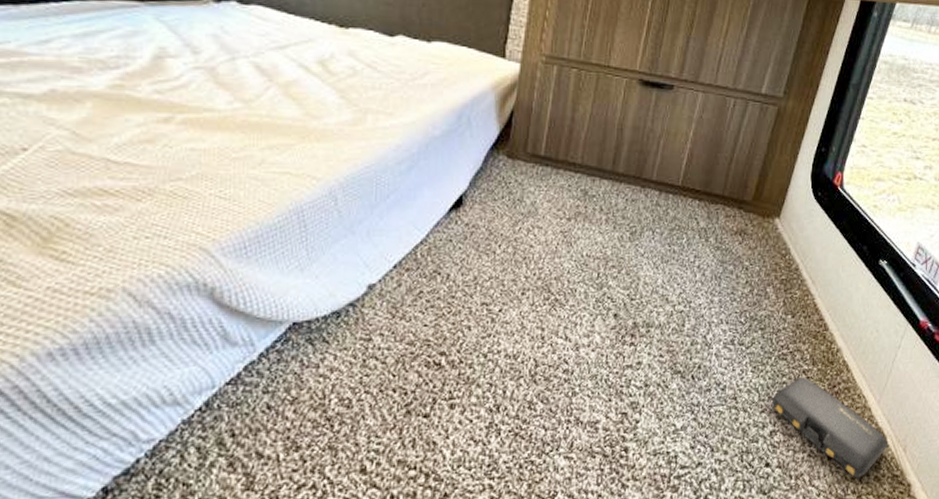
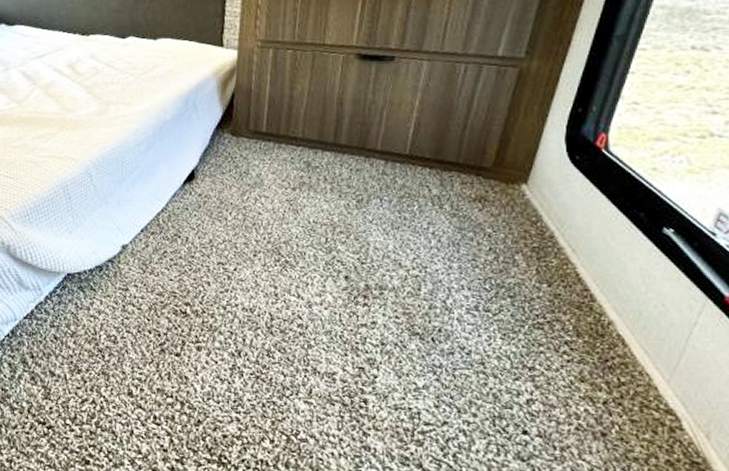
bag: present [771,376,889,479] -> none [526,347,684,460]

